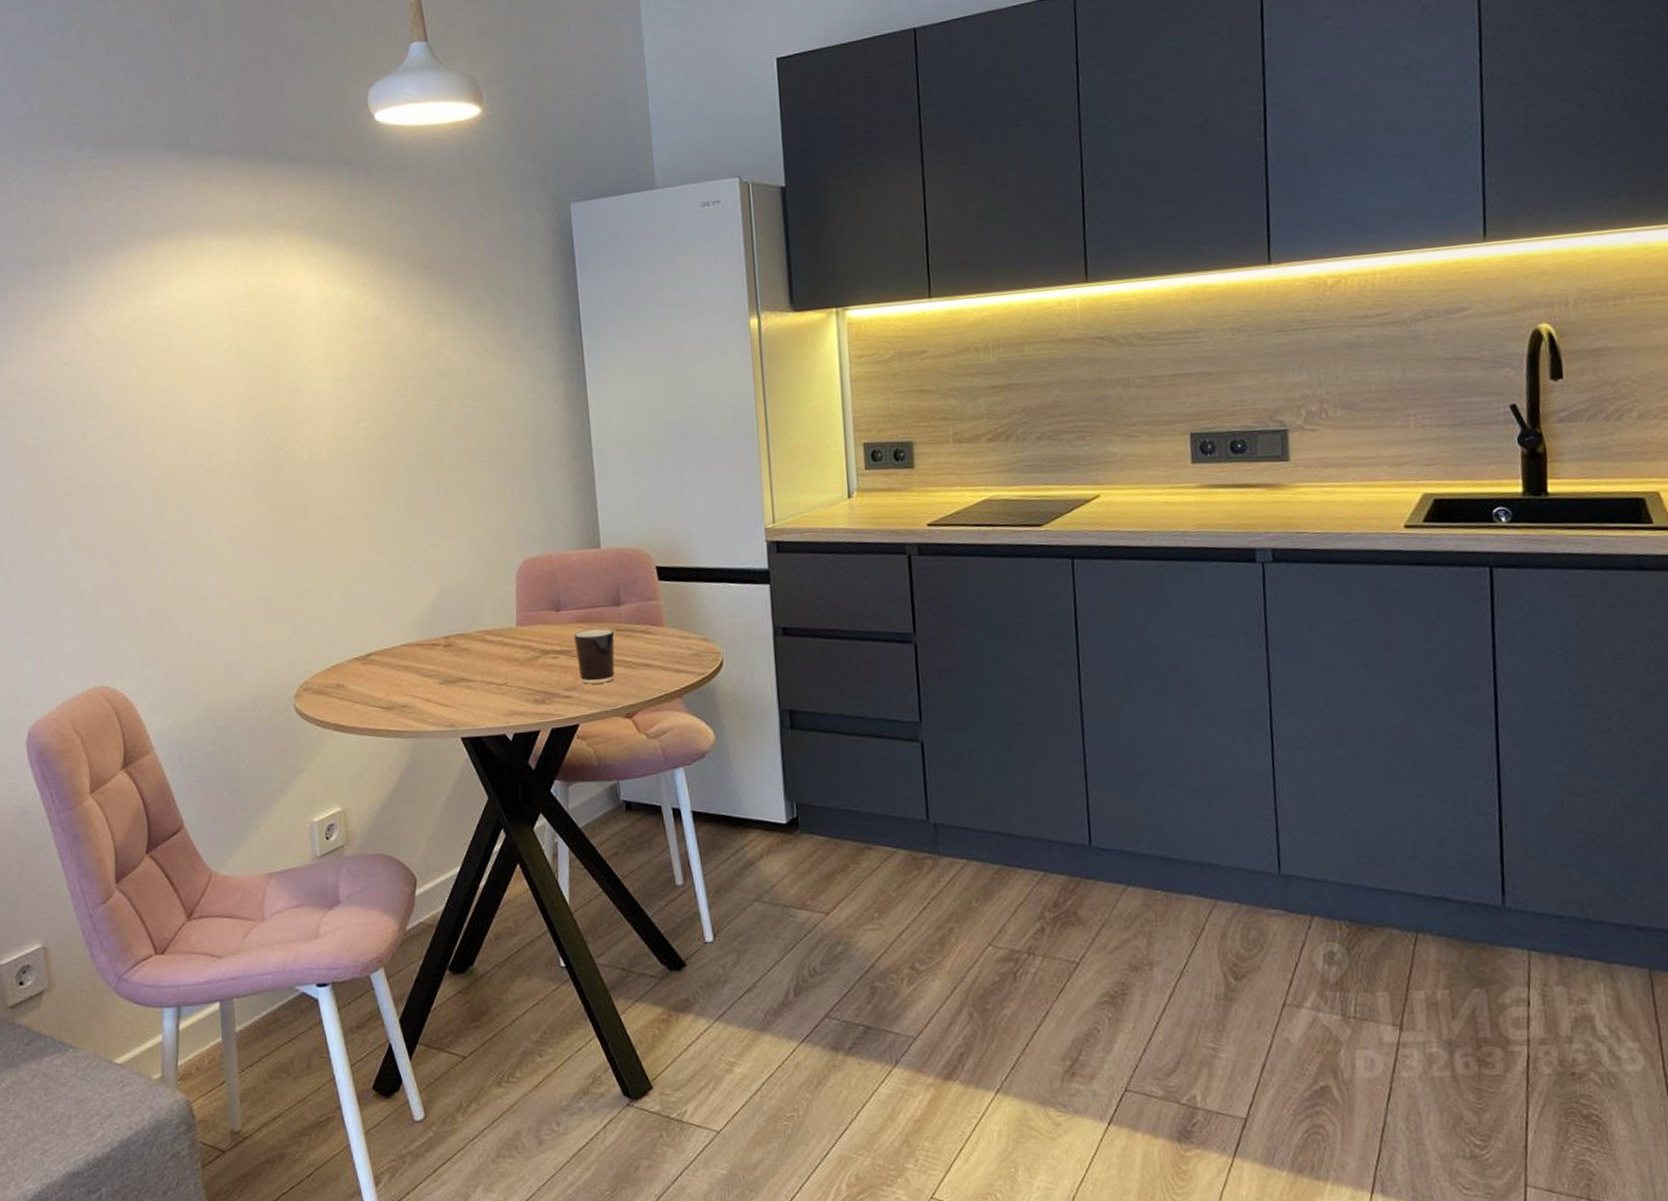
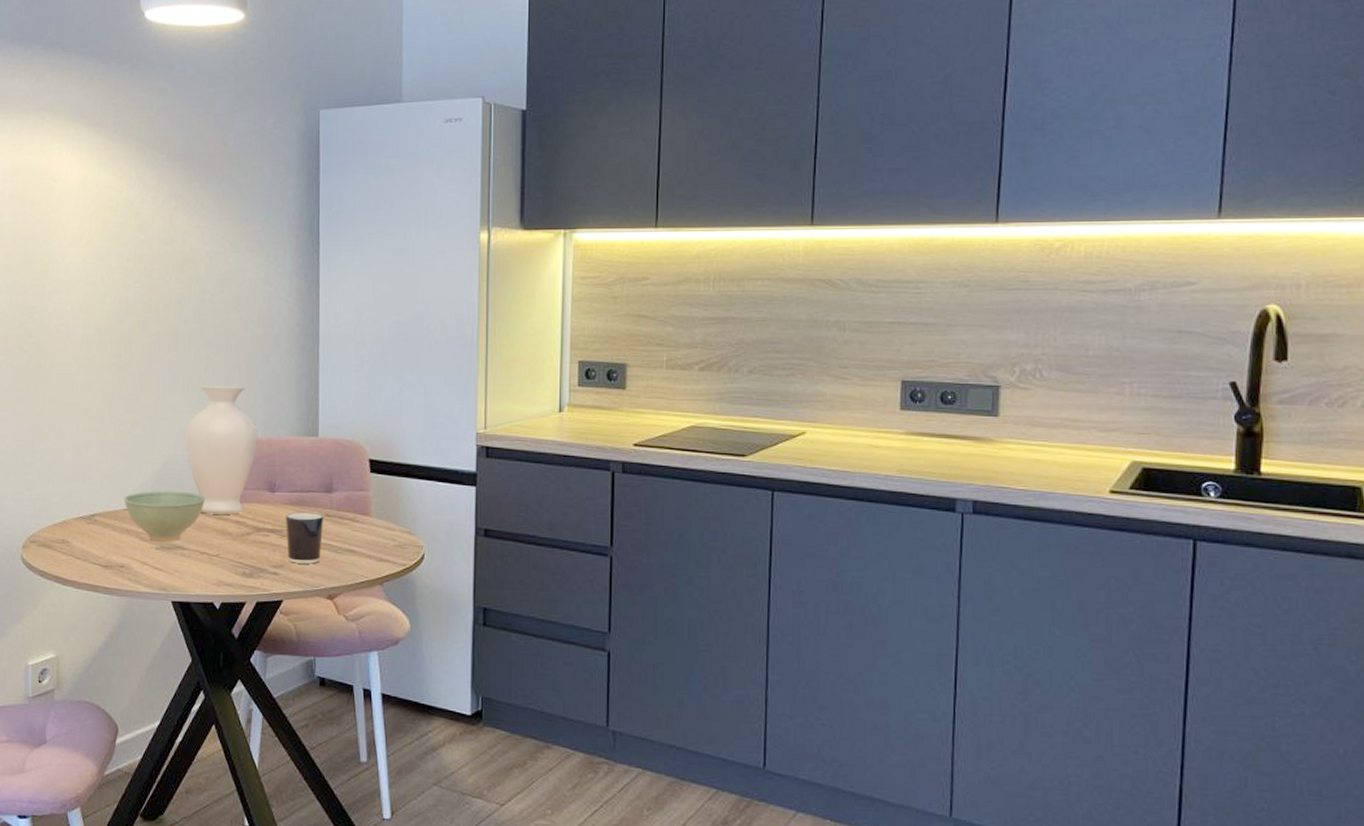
bowl: none [400,619,488,676] -> present [124,491,206,542]
vase: none [458,501,538,641] -> present [185,385,258,515]

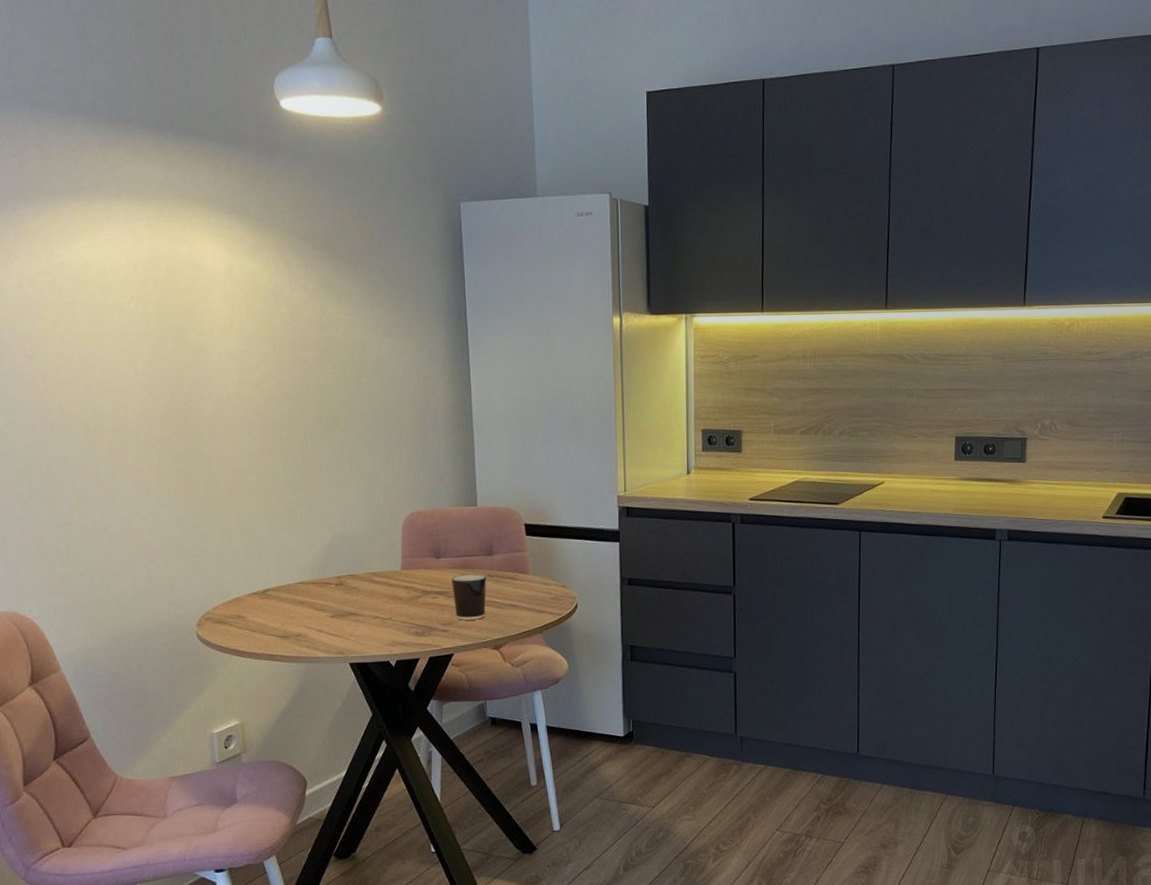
bowl: present [124,491,206,542] -> none [295,563,375,611]
vase: present [185,385,258,515] -> none [351,463,421,582]

